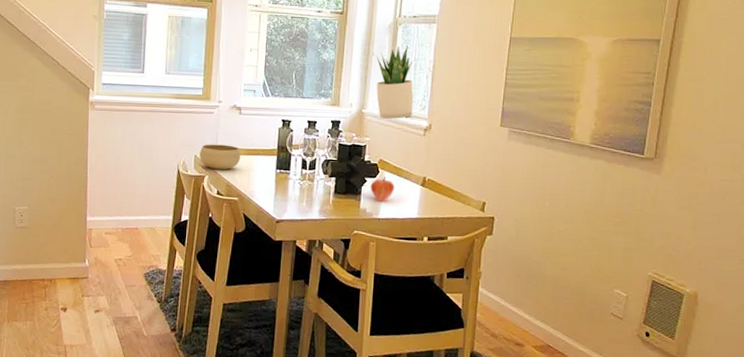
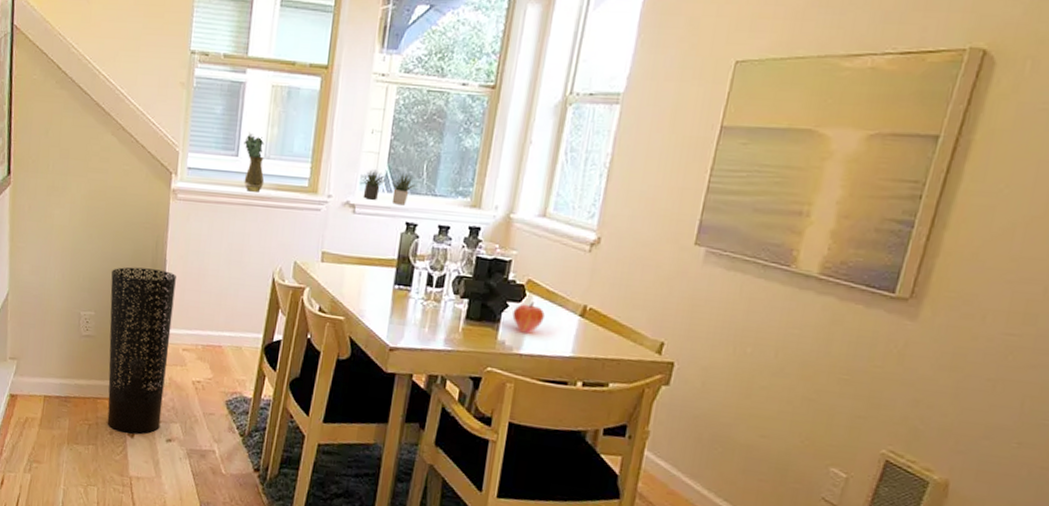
umbrella stand: none [41,167,97,308] -> present [107,267,176,434]
vase: none [148,53,167,102] -> present [244,132,265,194]
bowl: present [199,144,241,170] -> none [300,248,352,282]
succulent plant: none [244,79,289,106] -> present [360,169,418,206]
planter: present [376,46,414,119] -> none [531,133,584,229]

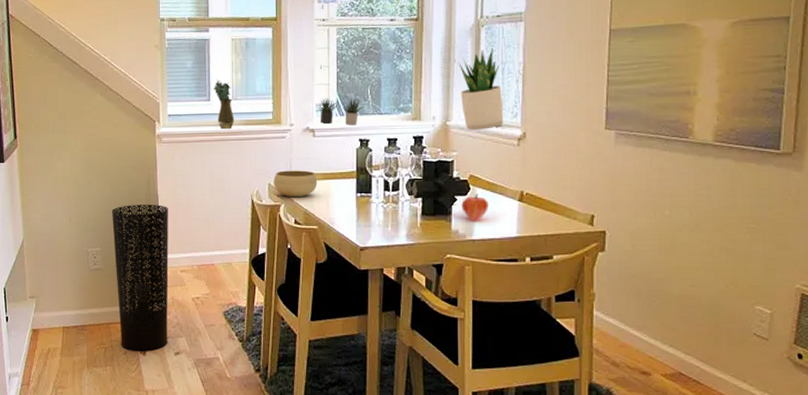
bowl: none [300,248,352,282] -> present [274,170,318,198]
planter: none [531,133,584,229] -> present [458,48,504,130]

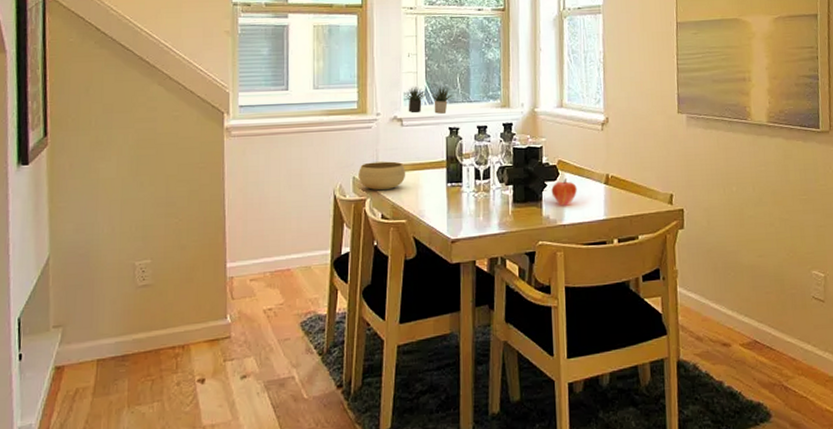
umbrella stand: present [112,205,169,352] -> none [167,205,237,380]
vase: present [213,79,235,130] -> none [292,67,316,121]
planter: present [458,48,504,130] -> none [544,38,588,116]

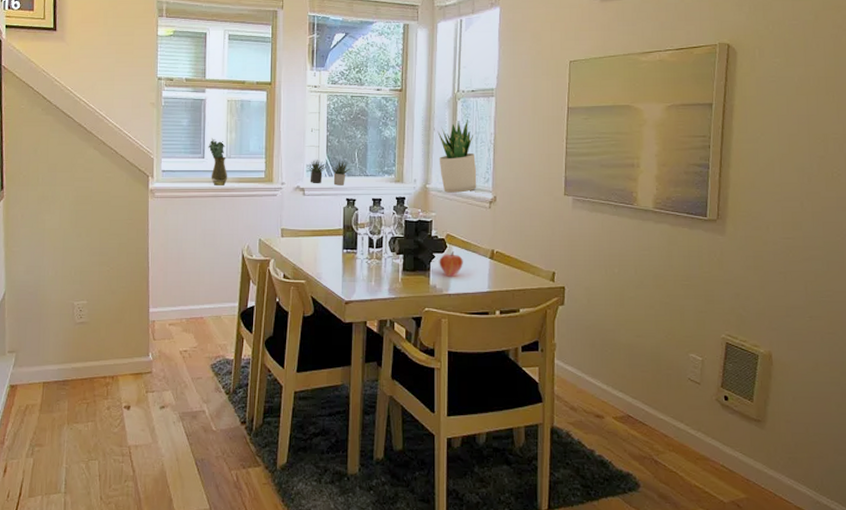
vase: none [292,67,316,121] -> present [208,138,228,187]
bowl: present [359,161,406,191] -> none [264,227,307,253]
planter: none [544,38,588,116] -> present [437,120,477,193]

